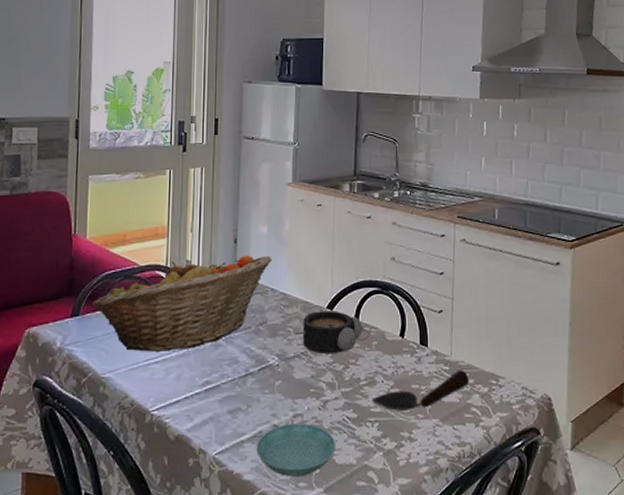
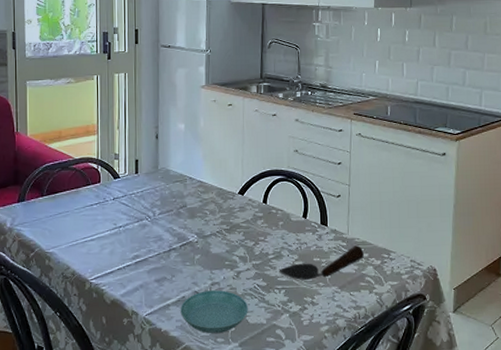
fruit basket: present [92,255,273,352] -> none [35,148,190,231]
alarm clock: present [294,311,371,355] -> none [210,196,277,233]

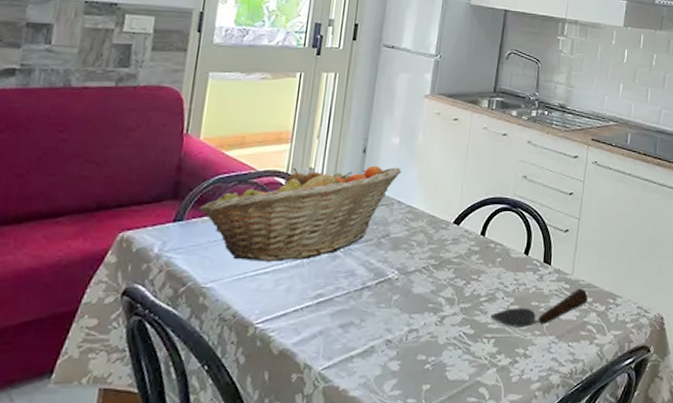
fruit basket: none [35,148,190,231] -> present [199,165,402,262]
saucer: present [180,290,249,334] -> none [366,339,450,394]

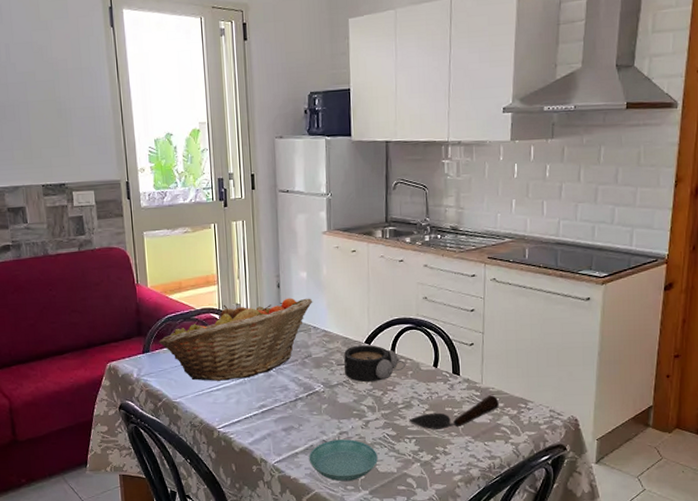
saucer: none [366,339,450,394] -> present [309,439,379,482]
alarm clock: none [417,226,495,270] -> present [336,345,406,383]

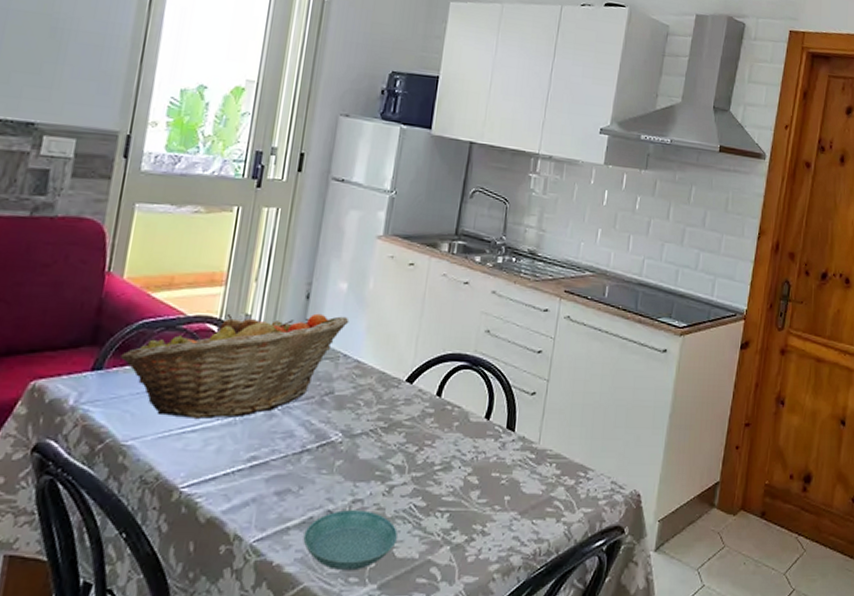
alarm clock: present [336,345,406,383] -> none [364,384,453,434]
spoon: present [409,395,499,430] -> none [444,459,556,501]

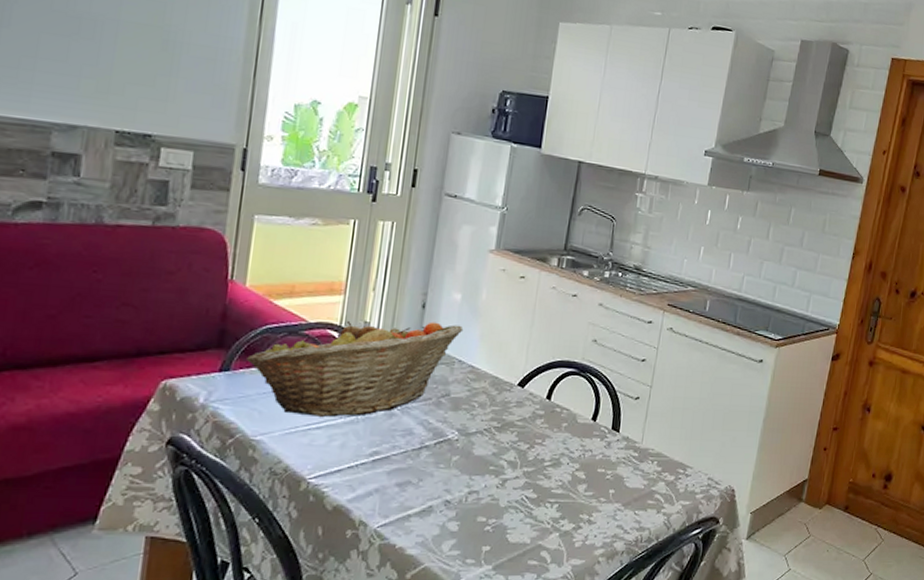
saucer: present [303,510,399,571] -> none [423,500,512,554]

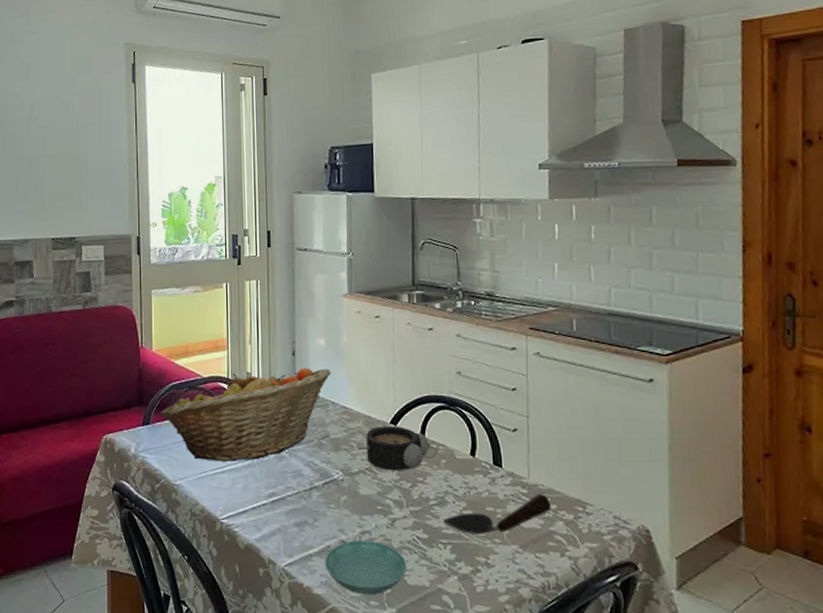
saucer: none [423,500,512,554] -> present [324,540,408,595]
alarm clock: none [478,387,562,433] -> present [357,426,438,471]
spoon: none [554,457,657,494] -> present [443,494,551,534]

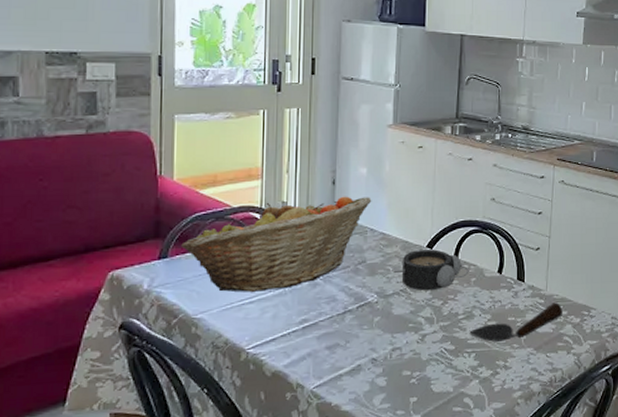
saucer: present [324,540,408,595] -> none [354,356,434,406]

